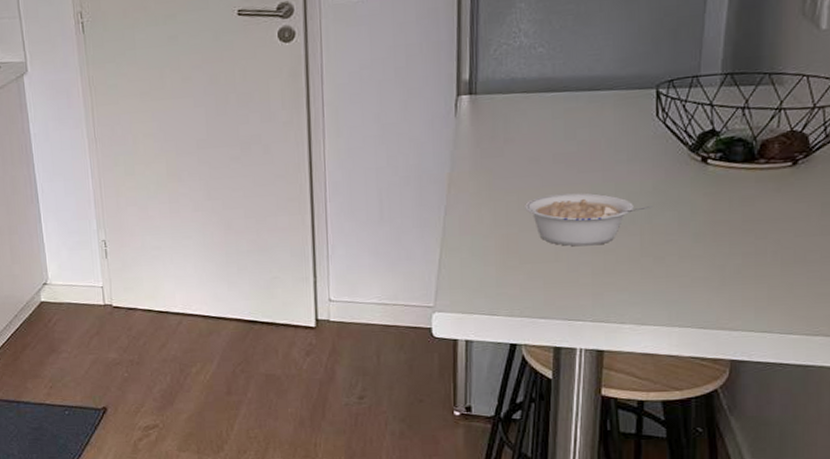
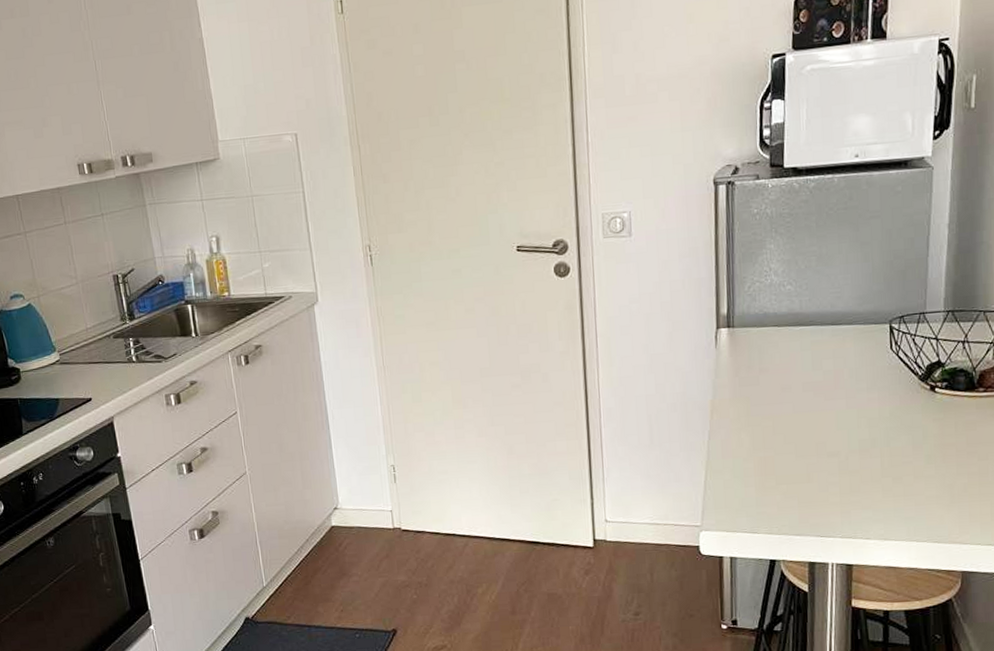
legume: present [525,193,654,247] -> none [779,418,891,468]

